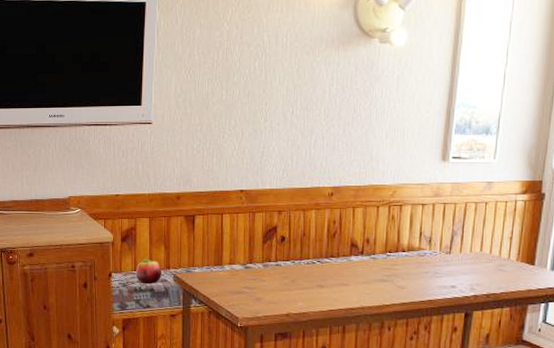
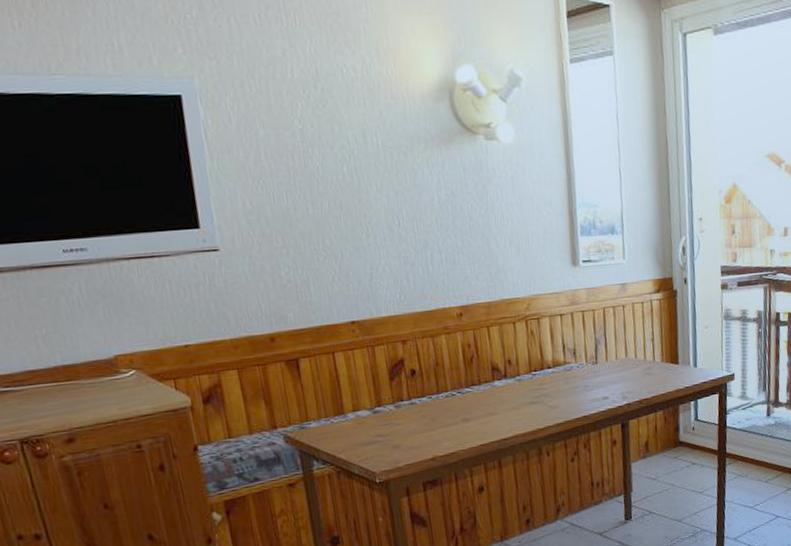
fruit: present [135,259,161,285] -> none [230,421,268,453]

